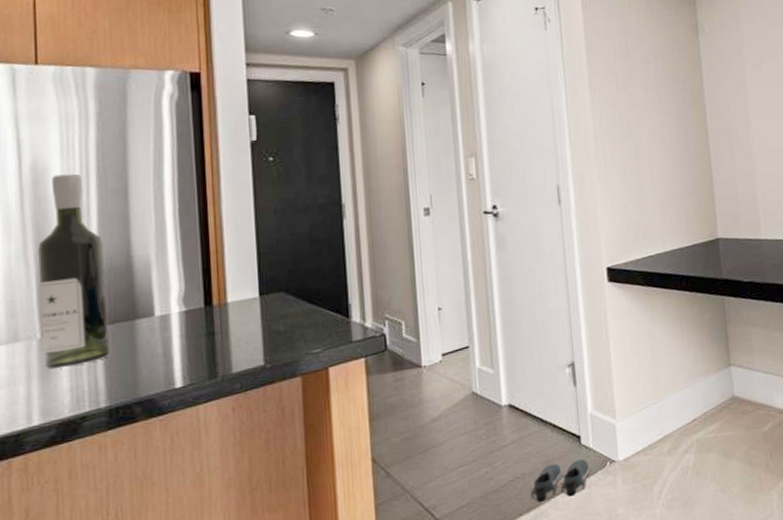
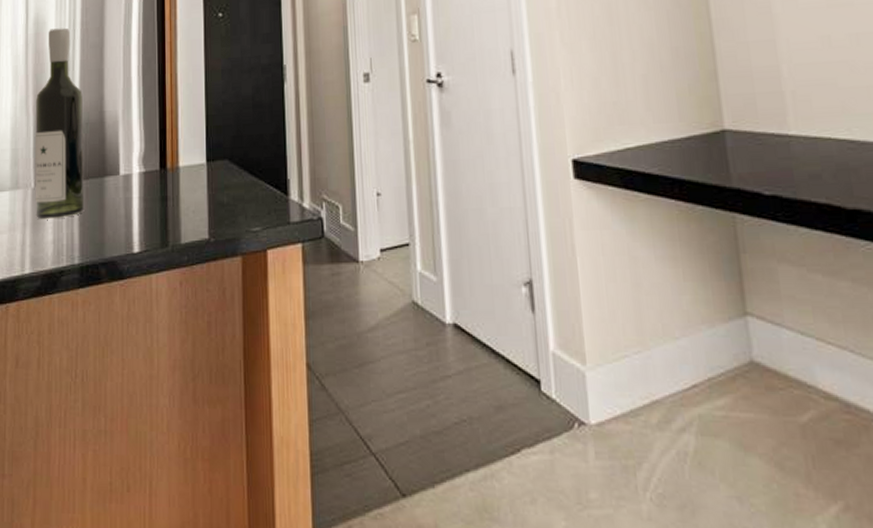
shoe: present [530,459,590,503] -> none [479,411,553,462]

